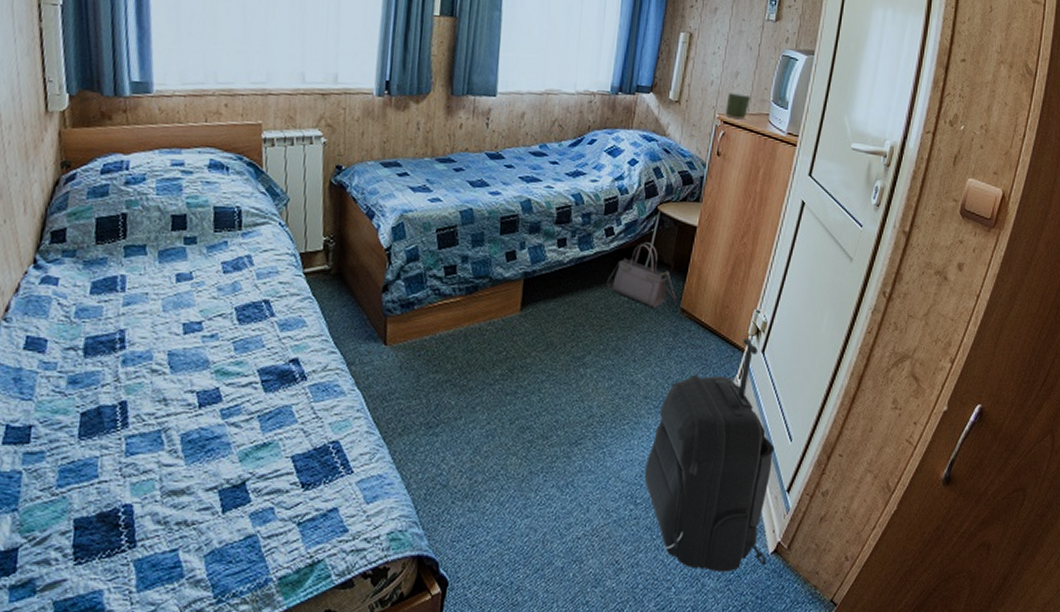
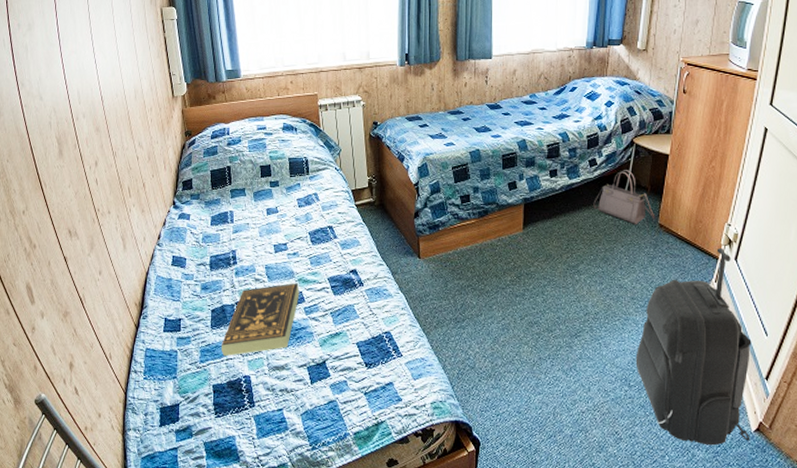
book: none [90,375,216,479] -> present [221,283,300,357]
mug: present [725,93,750,120] -> none [688,38,710,61]

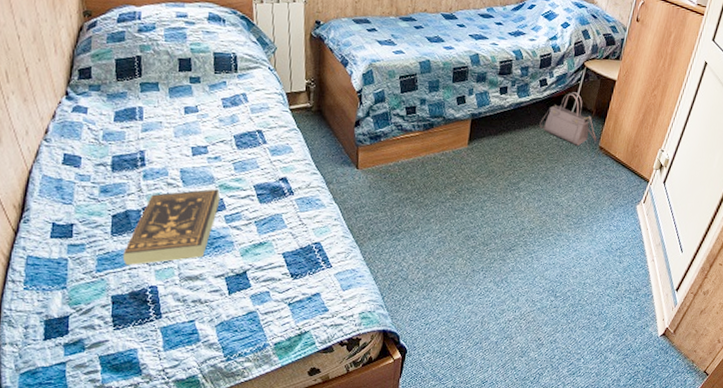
rolling backpack: present [635,247,752,446] -> none [563,171,669,349]

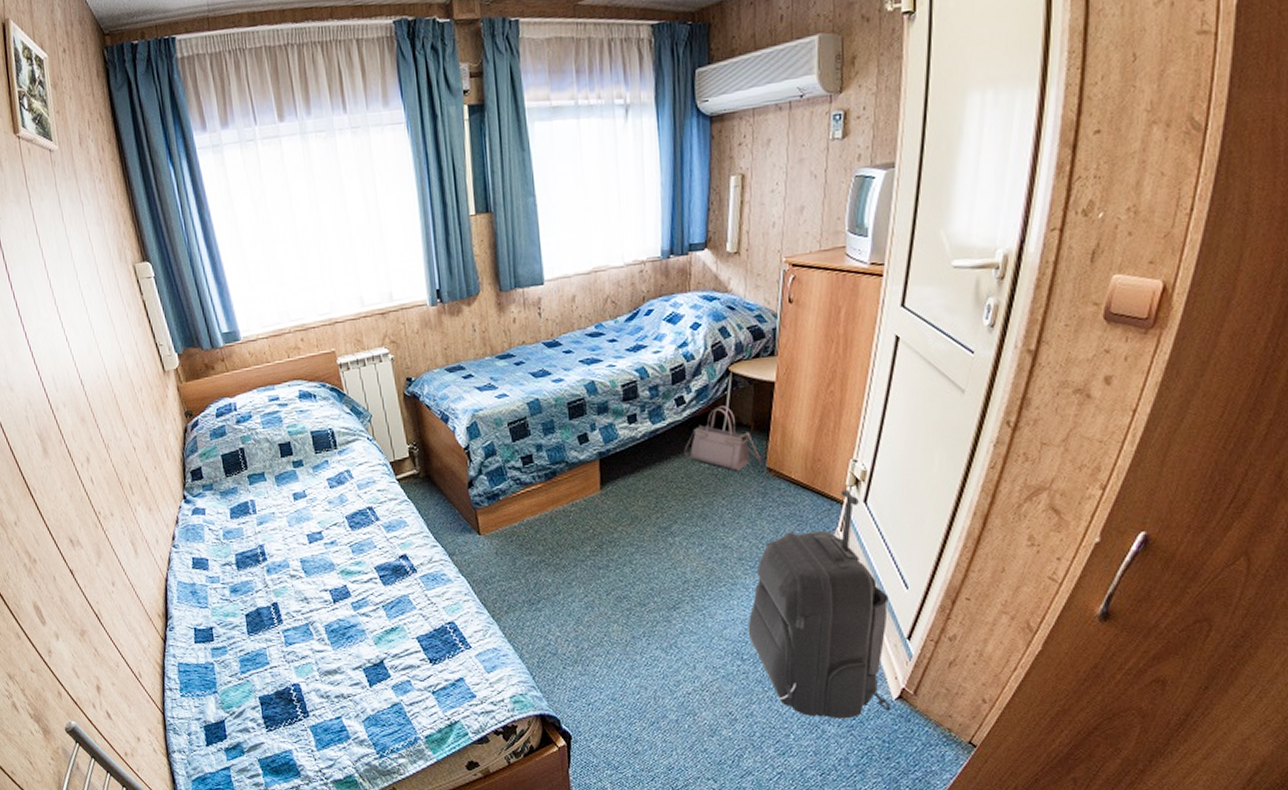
book: present [122,189,221,266] -> none [261,576,344,665]
rolling backpack: none [563,171,669,349] -> present [747,489,892,719]

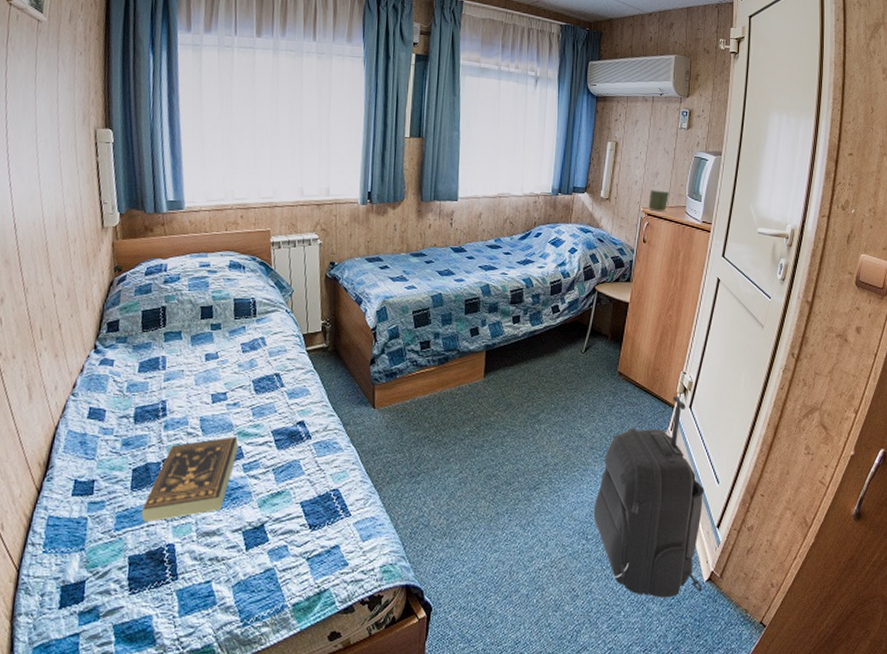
book: none [261,576,344,665] -> present [141,436,239,523]
handbag: present [684,406,763,472] -> none [555,317,615,373]
mug: none [793,229,821,259] -> present [648,190,669,212]

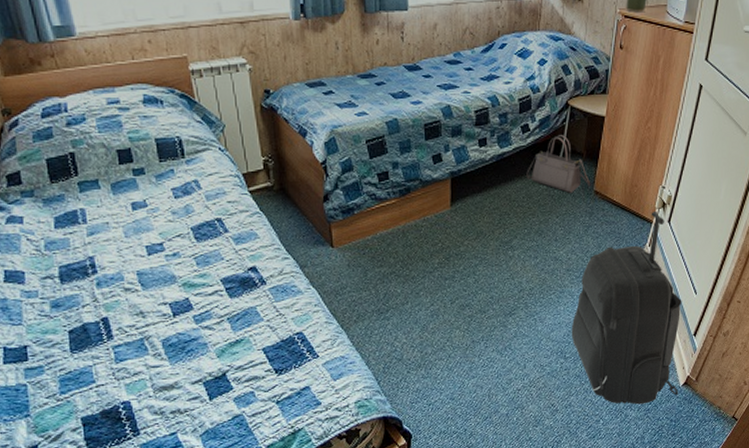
book: present [141,436,239,523] -> none [86,288,186,384]
handbag: none [555,317,615,373] -> present [526,135,591,194]

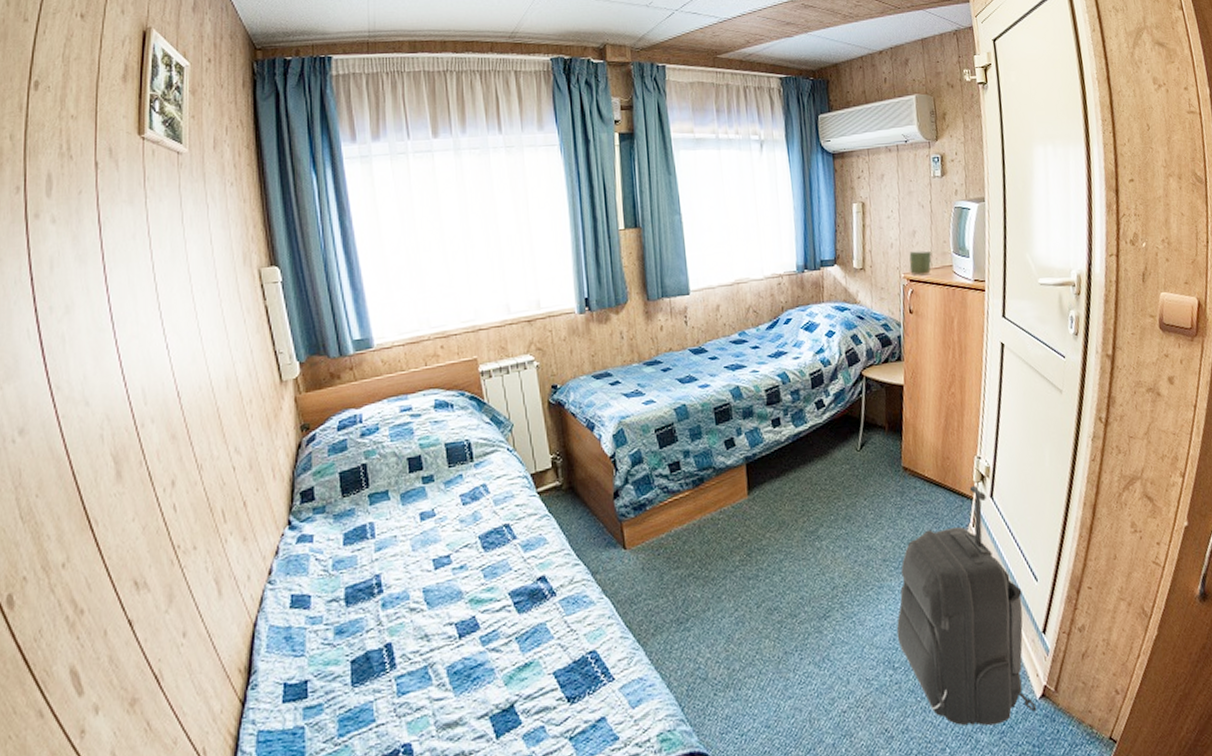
handbag: present [526,135,591,194] -> none [826,408,898,473]

